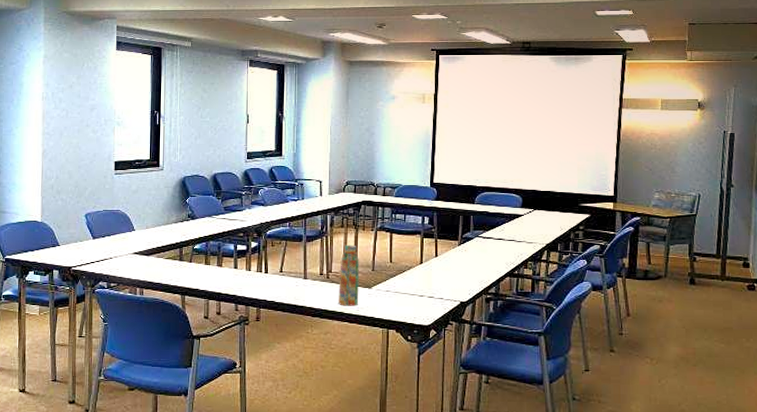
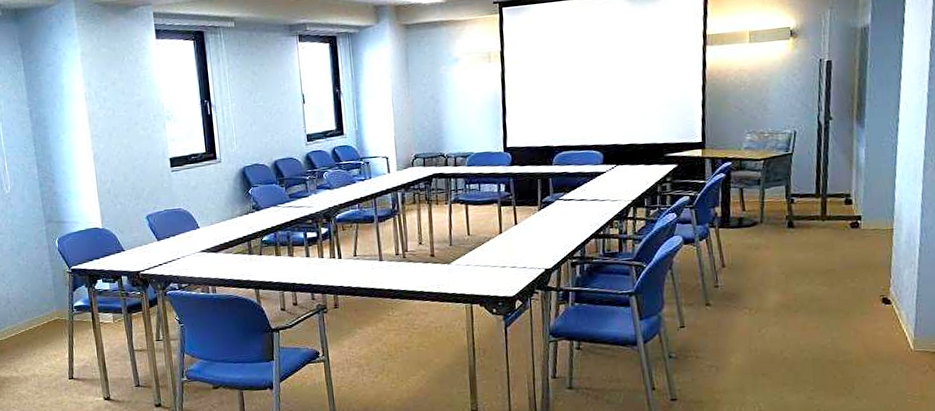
water bottle: present [339,245,359,306] -> none [416,220,439,285]

